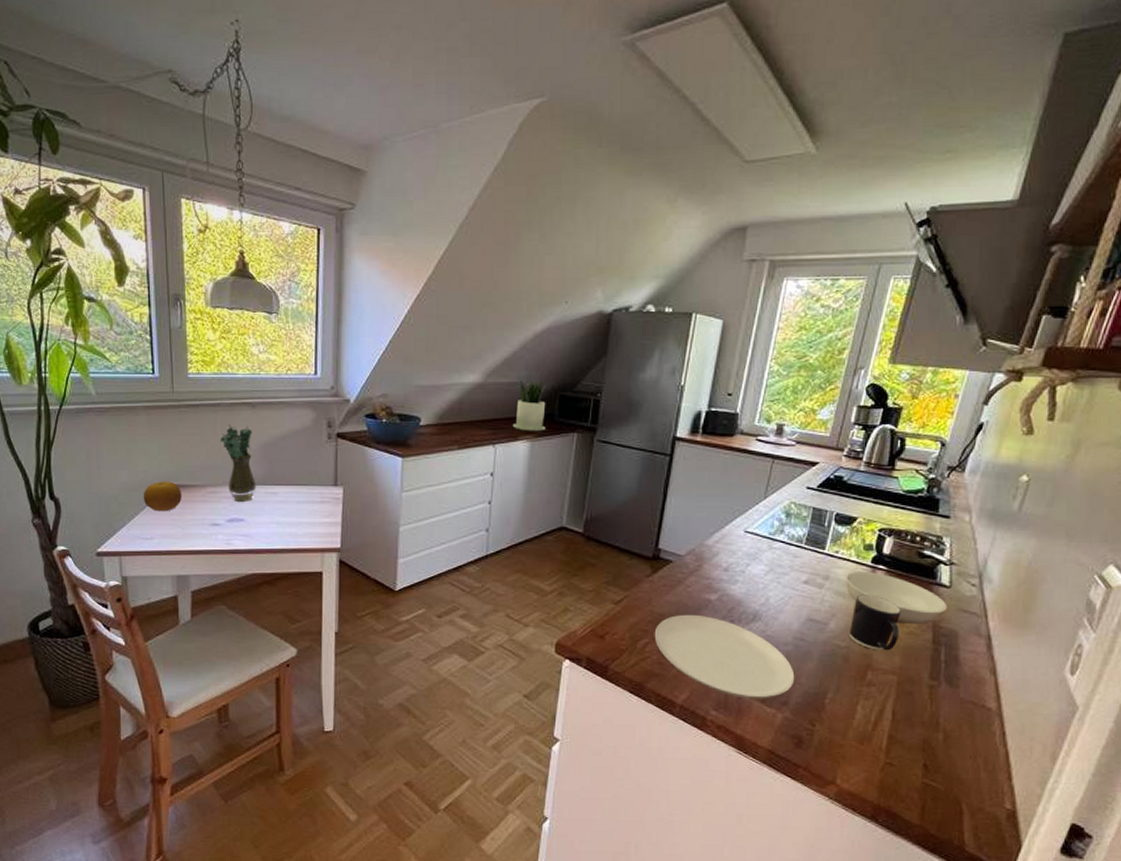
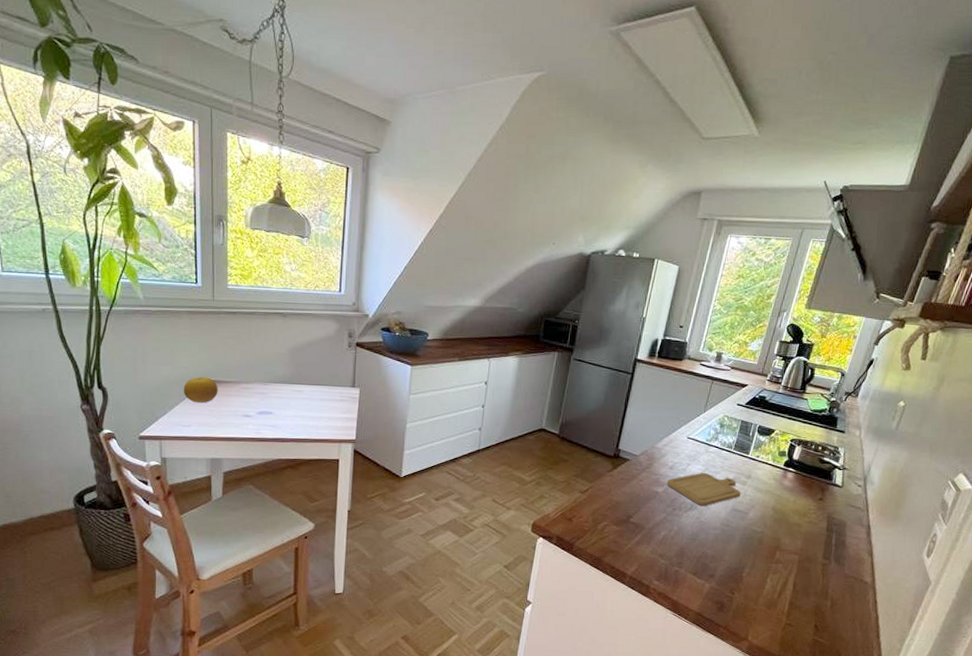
vase: present [220,424,257,502] -> none [254,331,285,397]
planter: present [512,380,546,432] -> none [504,306,534,350]
plate: present [654,614,795,699] -> none [612,503,721,572]
chopping board: none [722,574,817,617] -> present [667,472,741,507]
bowl: present [846,570,948,625] -> none [763,472,839,516]
mug: present [849,594,903,651] -> none [763,491,805,536]

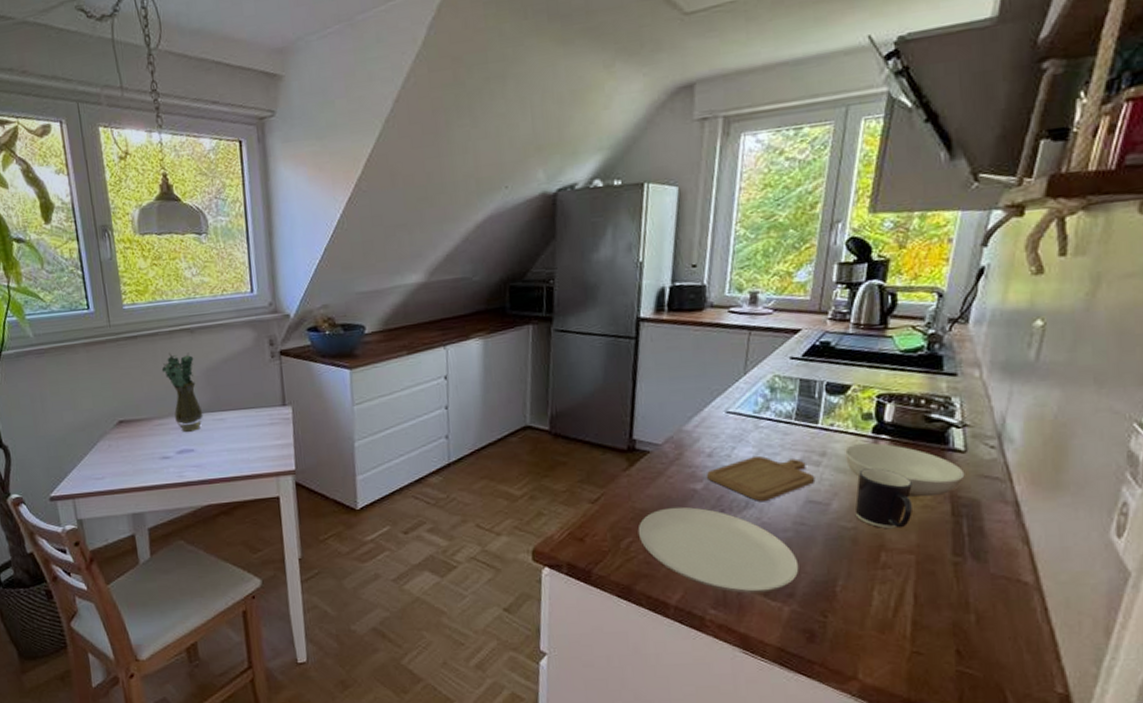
fruit: present [183,377,218,403] -> none [90,417,130,450]
vase: none [254,331,285,397] -> present [161,352,204,432]
plate: none [612,503,721,572] -> present [637,507,799,593]
bowl: none [763,472,839,516] -> present [845,442,965,497]
mug: none [763,491,805,536] -> present [855,468,914,529]

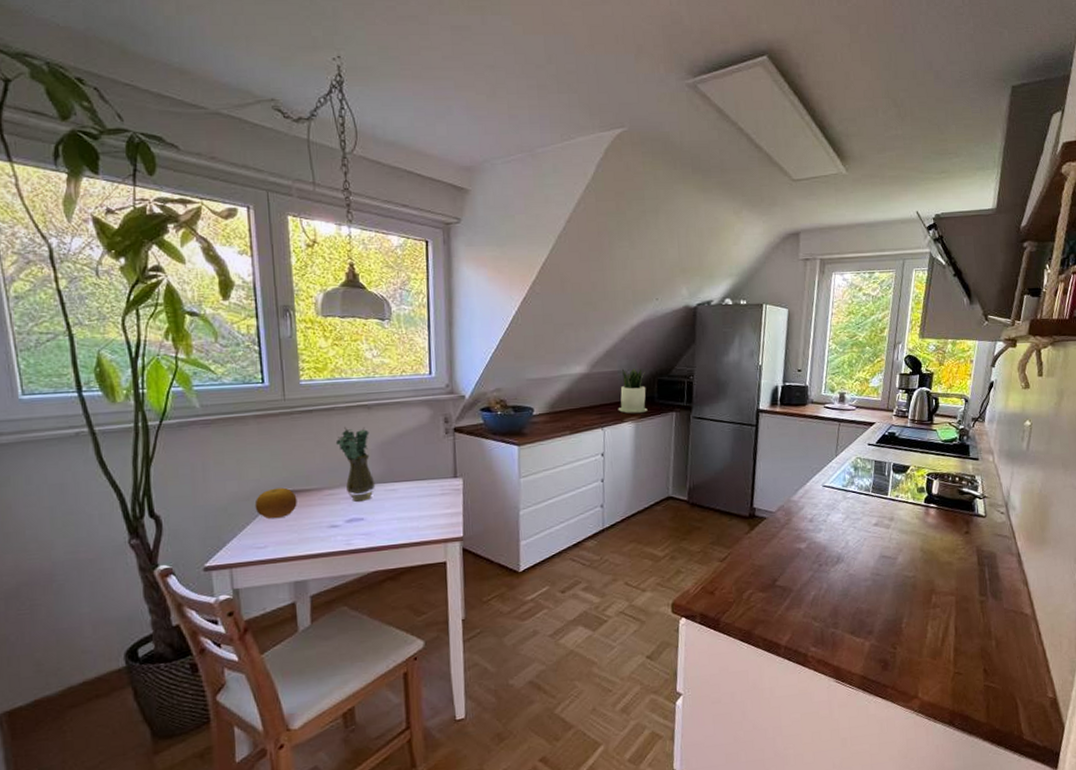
fruit: none [90,417,130,450] -> present [254,487,297,519]
planter: none [462,273,498,329] -> present [618,368,648,414]
plate: present [637,507,799,593] -> none [756,563,876,632]
chopping board: present [707,455,816,502] -> none [809,520,887,558]
bowl: present [845,442,965,497] -> none [906,510,986,552]
mug: present [855,468,914,529] -> none [914,529,953,577]

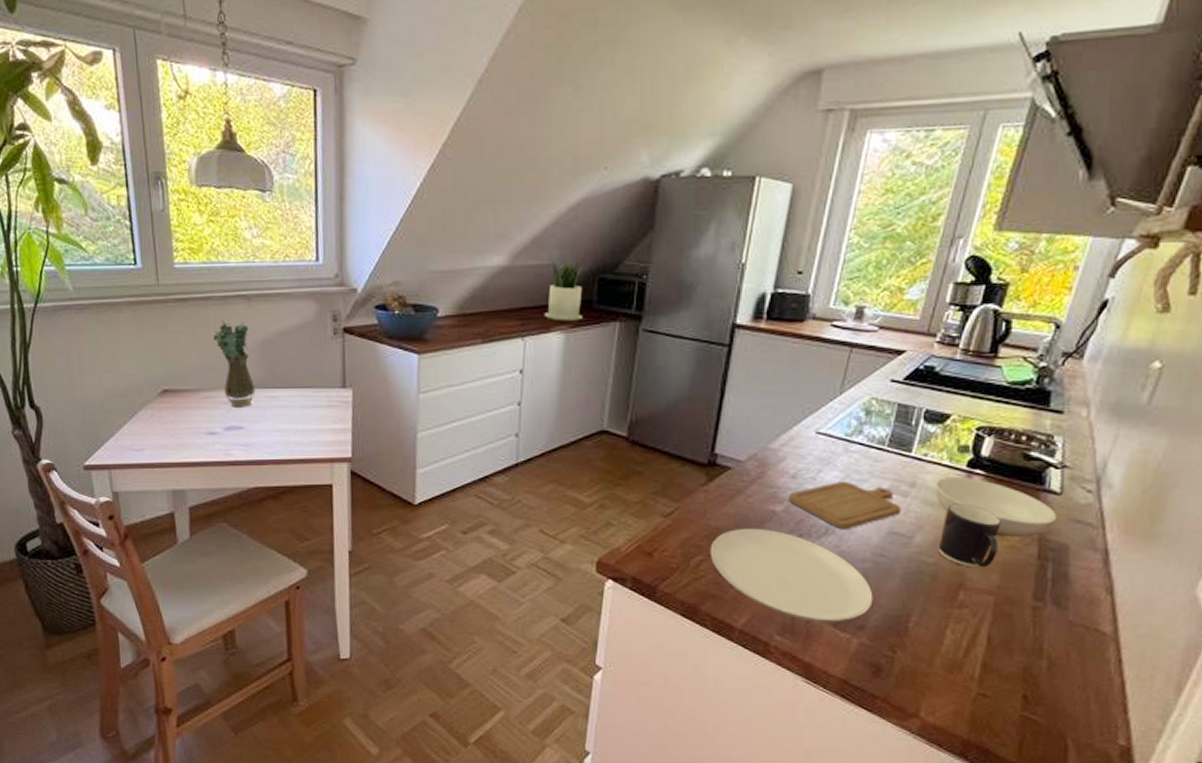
fruit: present [254,487,297,519] -> none [131,386,174,420]
plate: none [756,563,876,632] -> present [709,528,873,623]
chopping board: none [809,520,887,558] -> present [789,481,902,530]
bowl: none [906,510,986,552] -> present [935,476,1057,538]
mug: none [914,529,953,577] -> present [938,503,1003,568]

